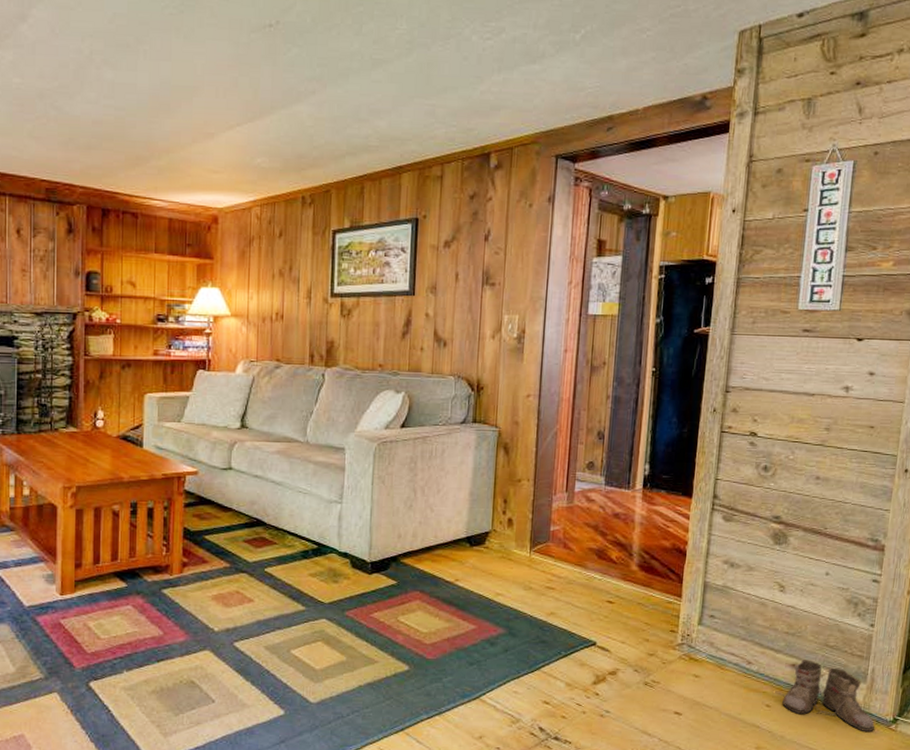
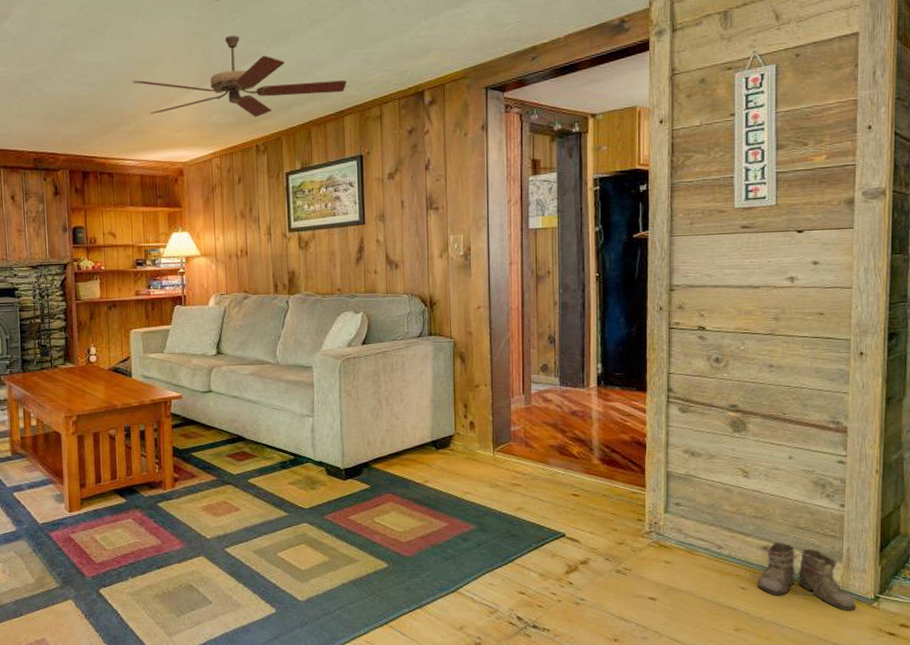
ceiling fan: none [167,68,408,165] -> present [133,35,347,117]

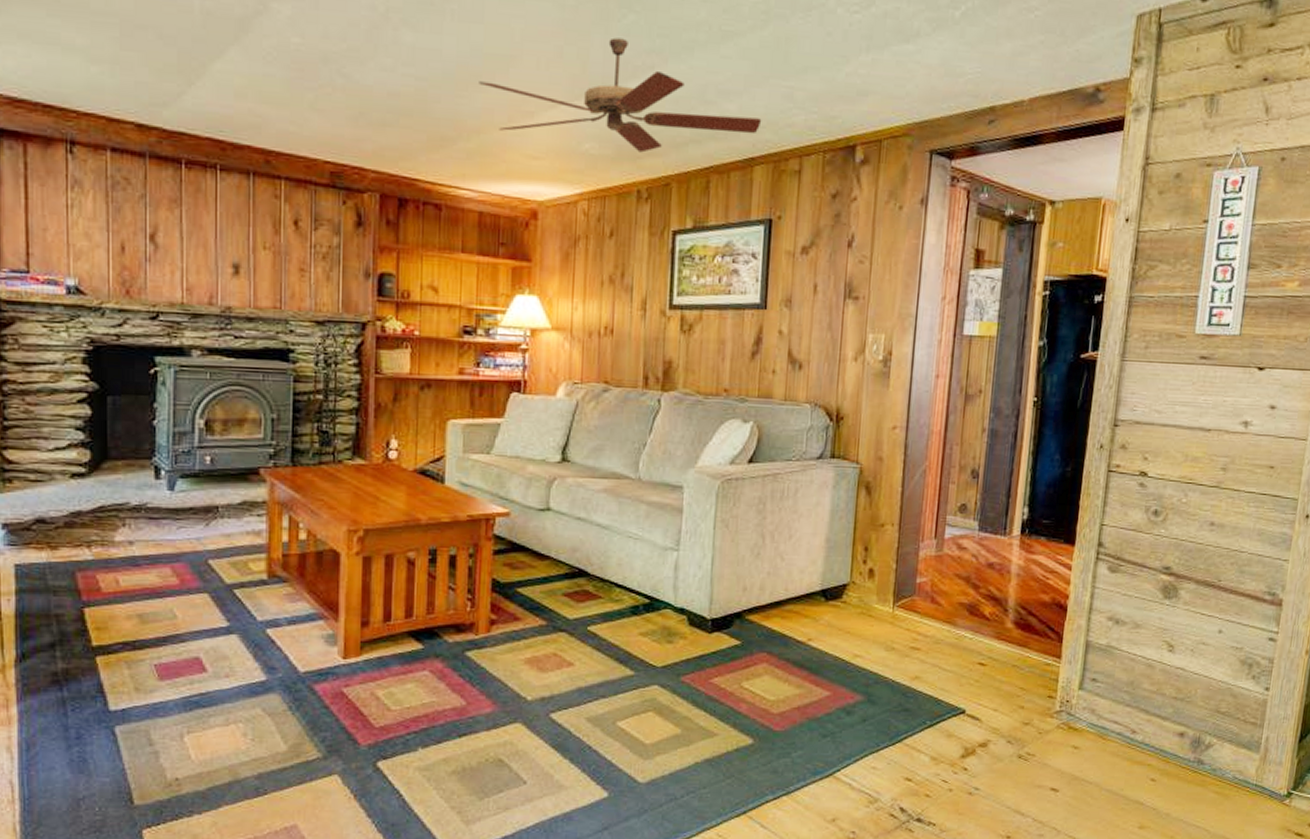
boots: present [750,542,856,610] -> none [1162,728,1268,807]

